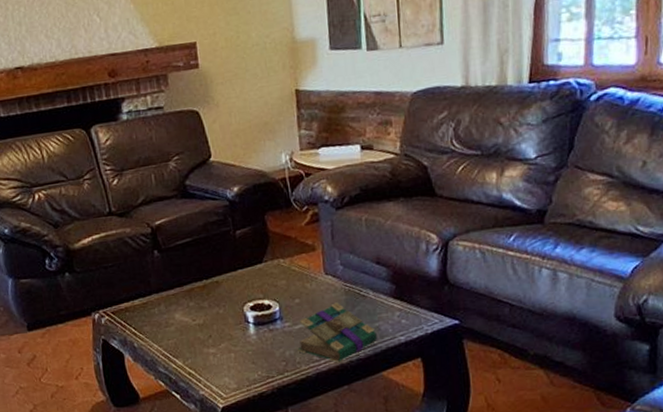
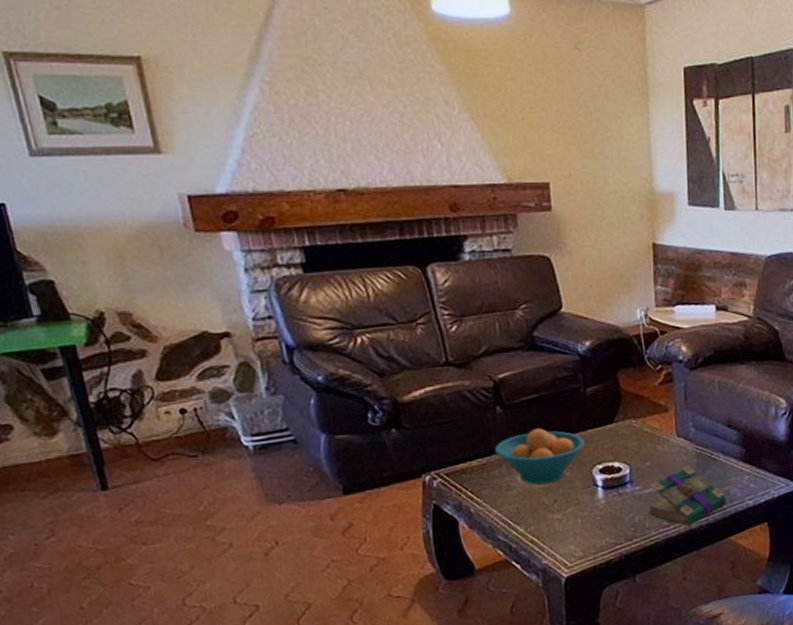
fruit bowl: none [154,269,236,322] -> present [495,428,585,485]

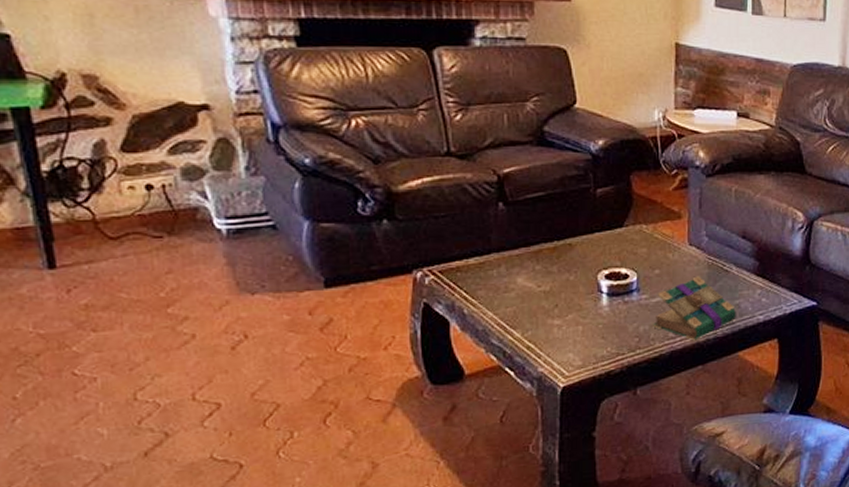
fruit bowl: present [495,428,585,485] -> none [495,228,591,288]

